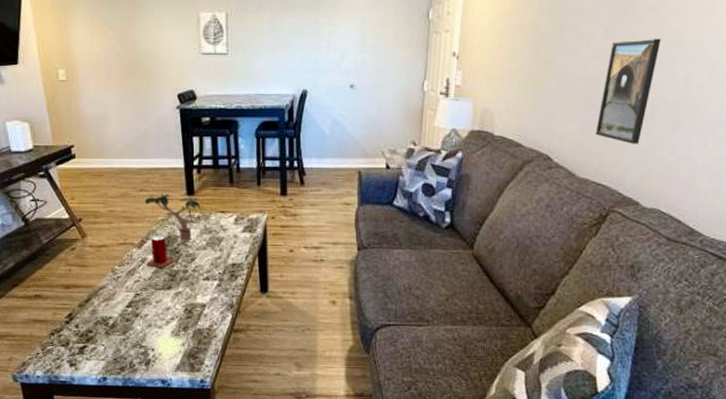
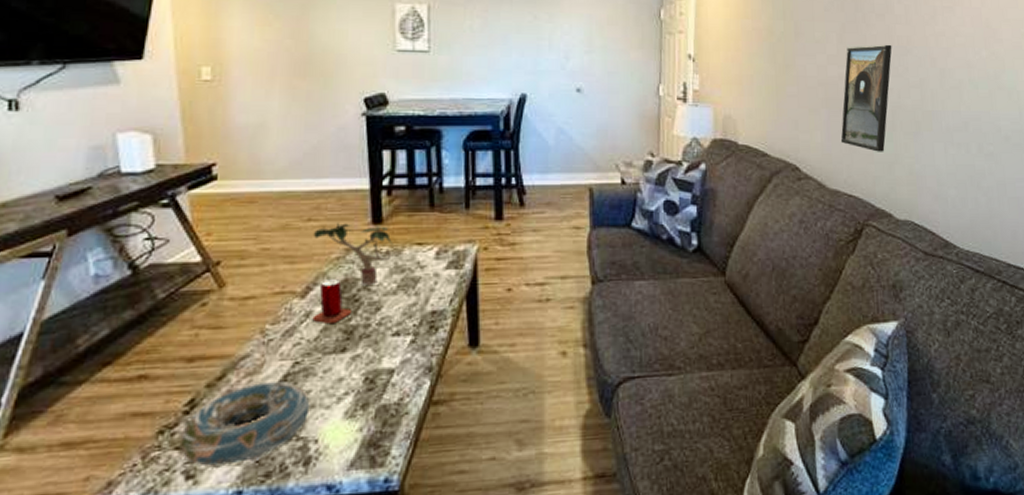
decorative bowl: none [64,305,148,361] -> present [179,380,310,468]

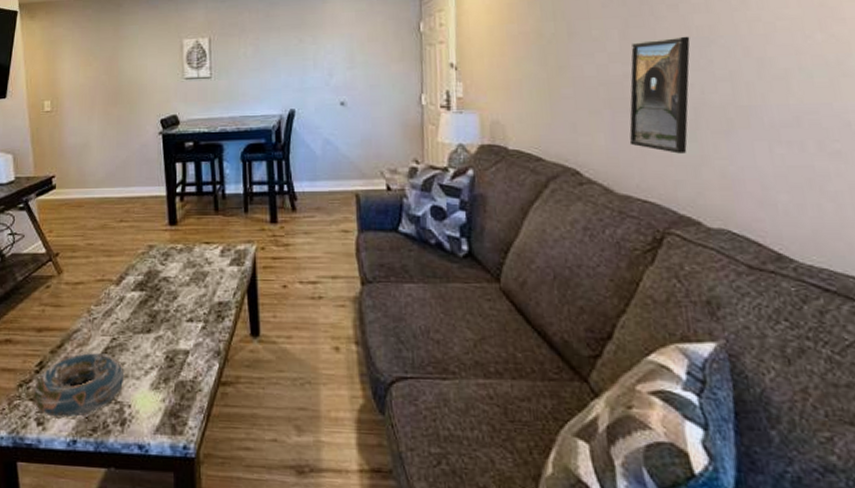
beer can: present [312,278,353,325] -> none [125,269,155,309]
potted plant: present [313,222,394,285] -> none [124,223,186,277]

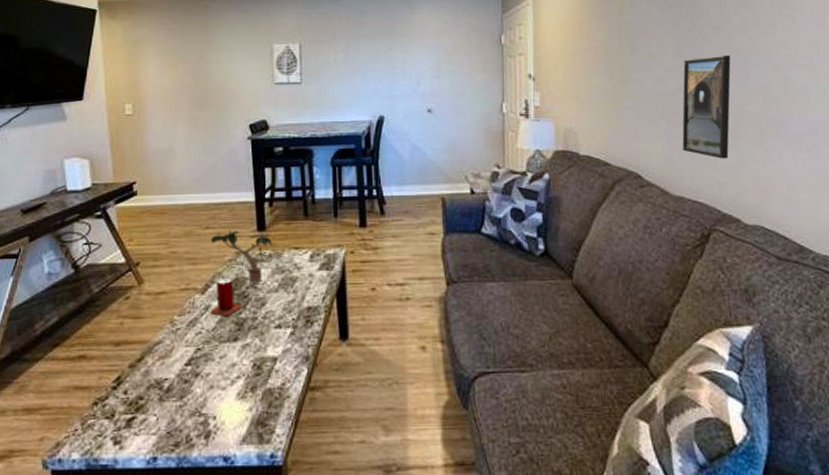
decorative bowl: present [33,352,125,419] -> none [109,363,210,436]
potted plant: none [124,223,186,277] -> present [210,229,275,284]
beer can: none [125,269,155,309] -> present [210,277,242,317]

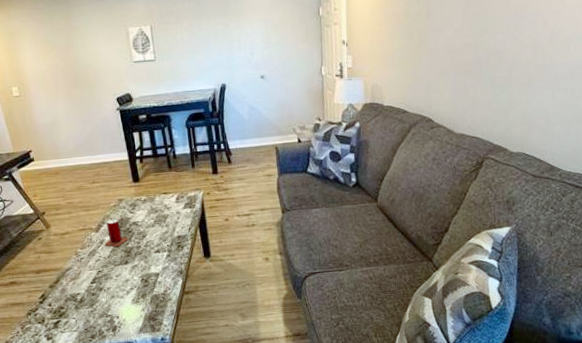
potted plant: present [210,229,275,284] -> none [97,182,149,222]
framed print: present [682,54,731,159] -> none [465,13,509,102]

